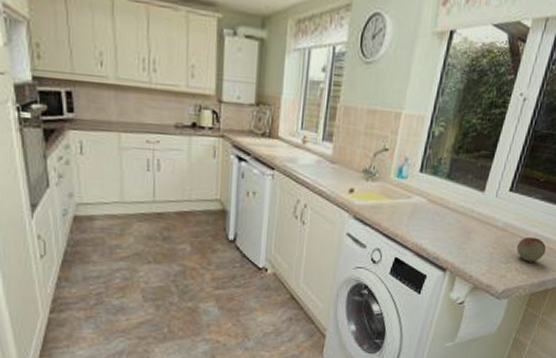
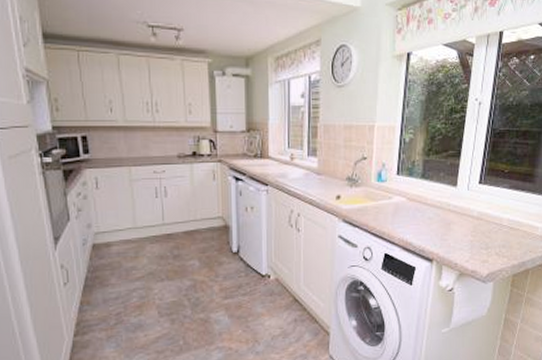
fruit: present [516,236,546,262] -> none [494,222,521,246]

